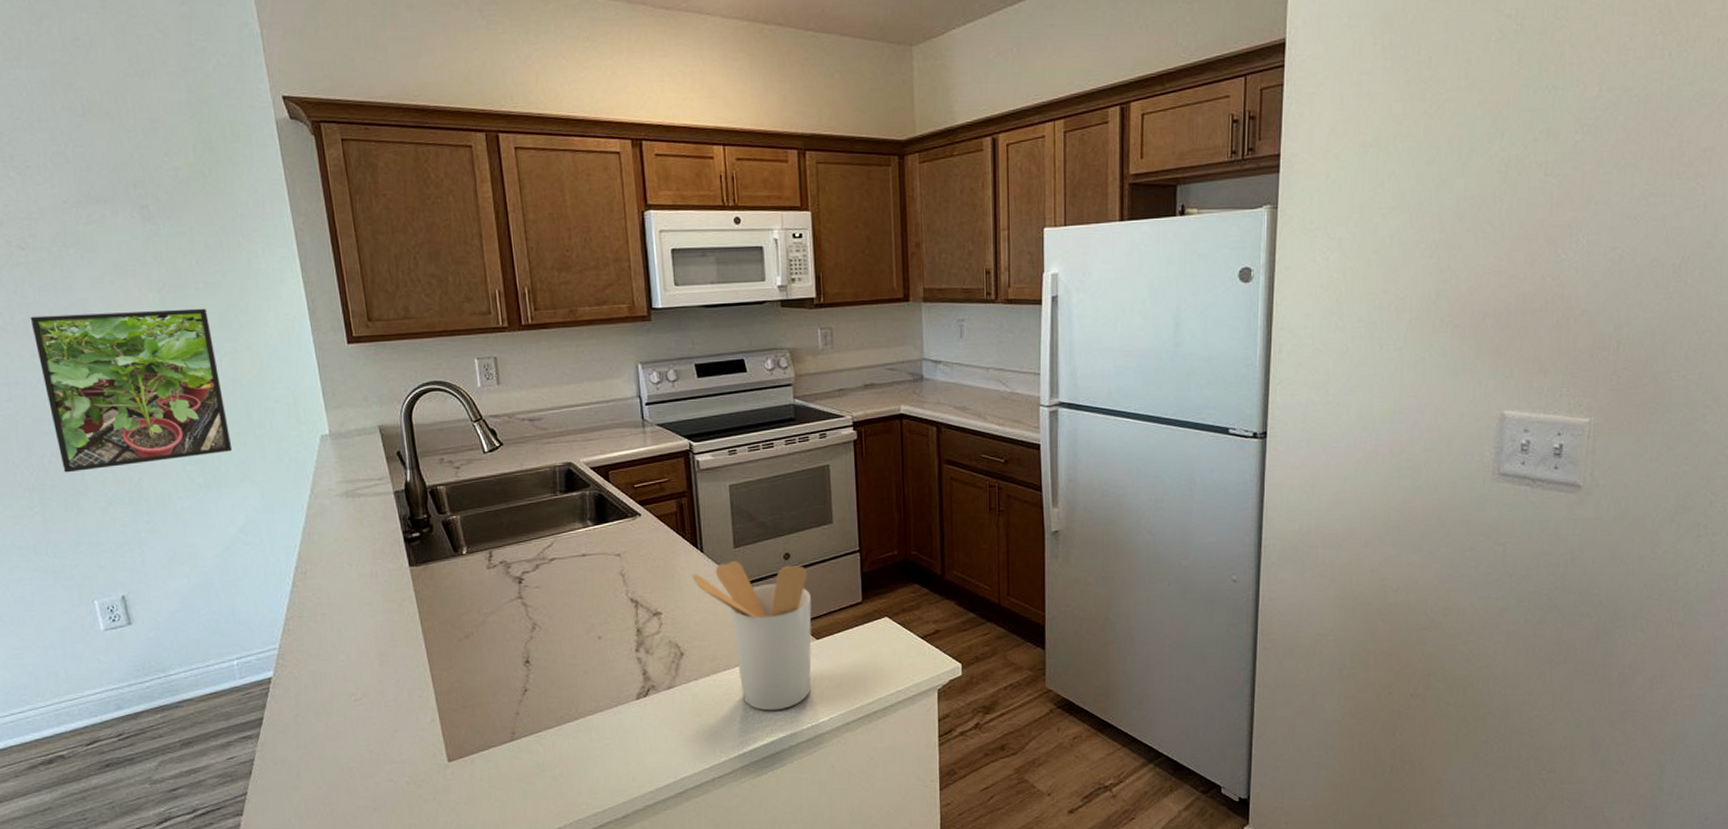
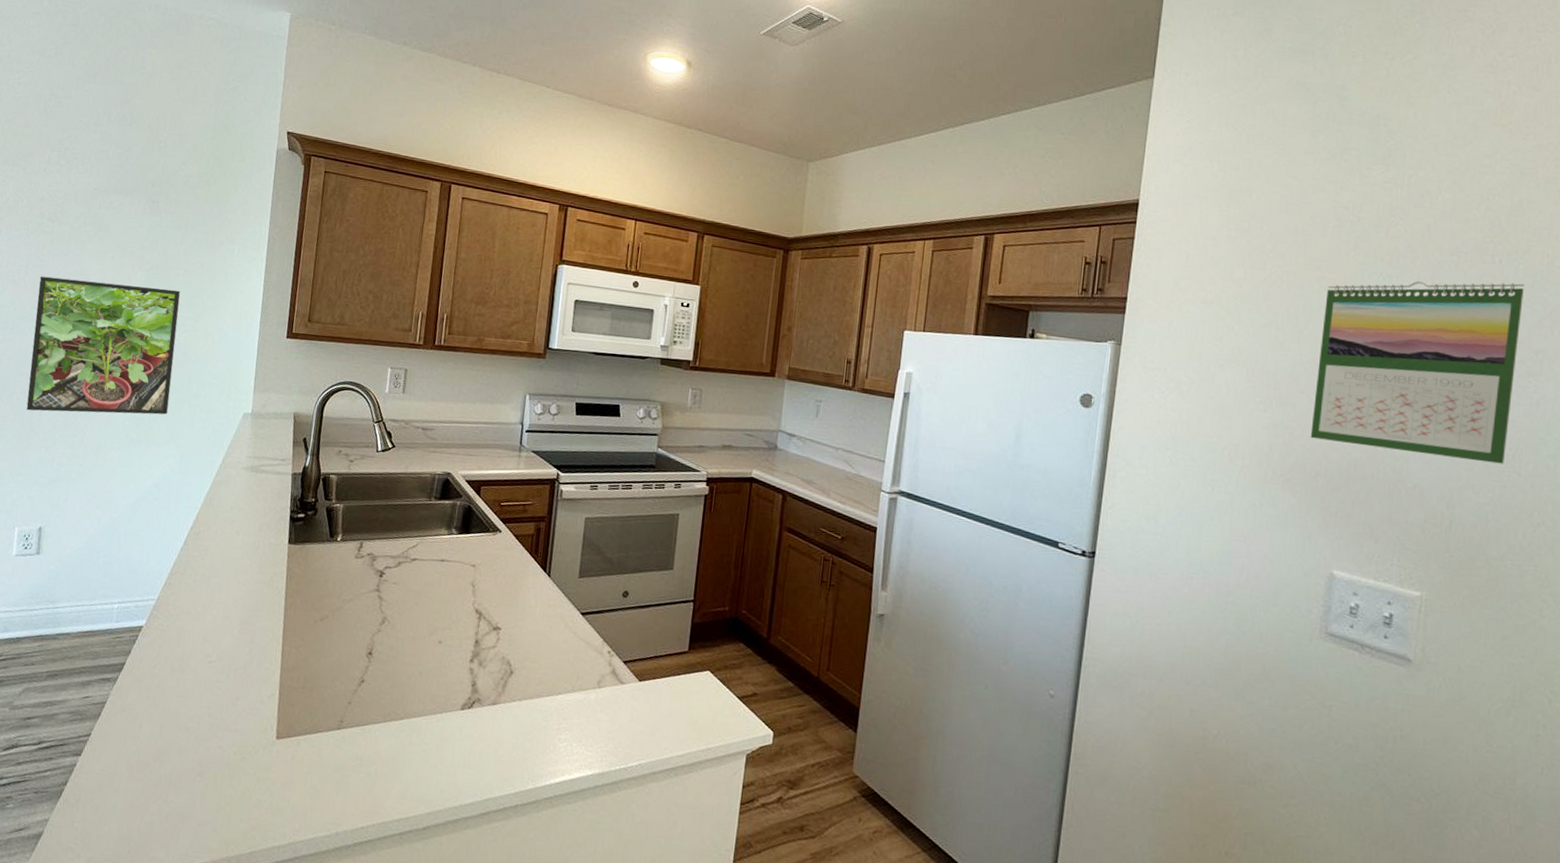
utensil holder: present [692,560,812,711] -> none [535,589,642,747]
calendar: none [1478,76,1694,279] -> present [1310,280,1524,464]

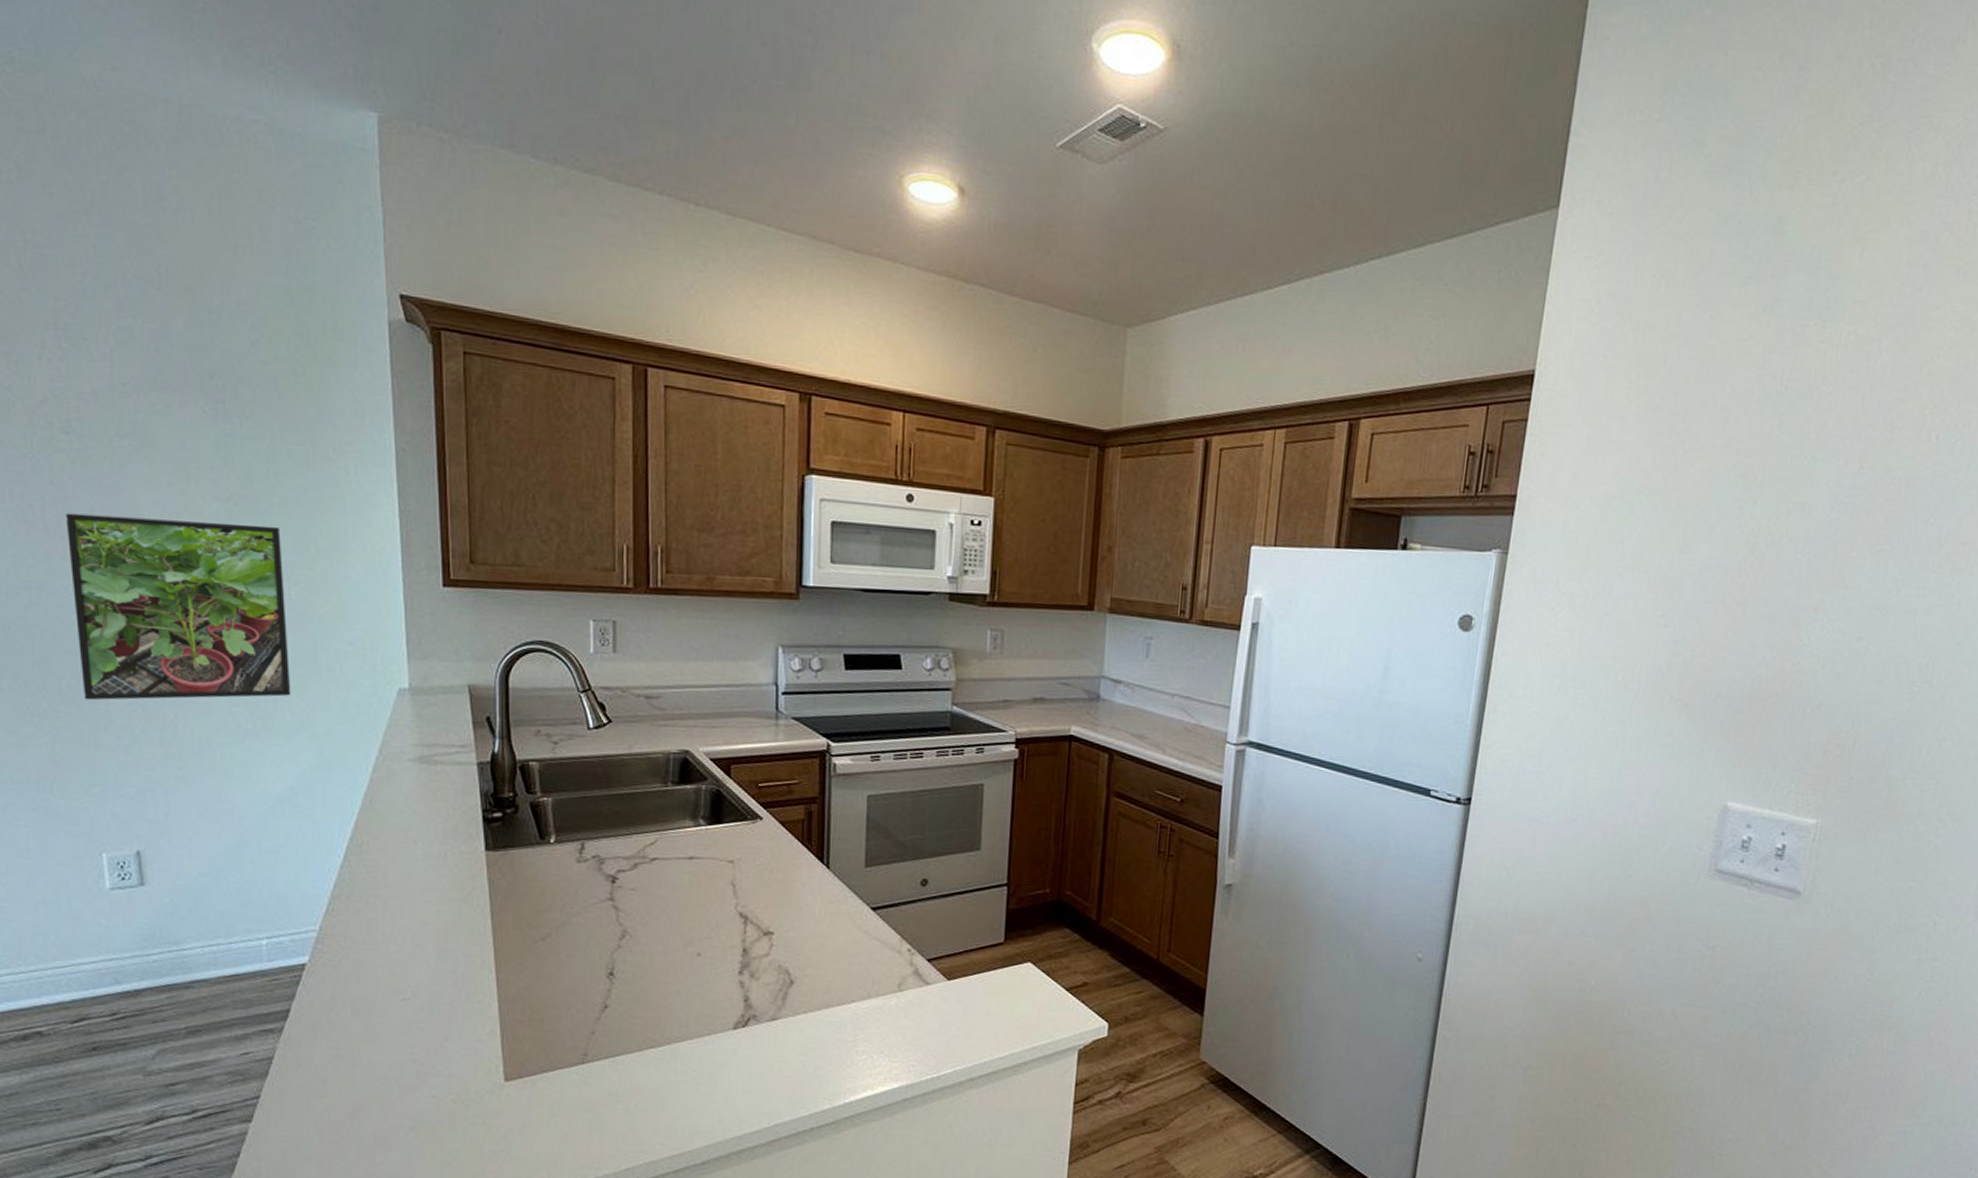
calendar: present [1310,280,1524,464] -> none [1714,463,1960,674]

